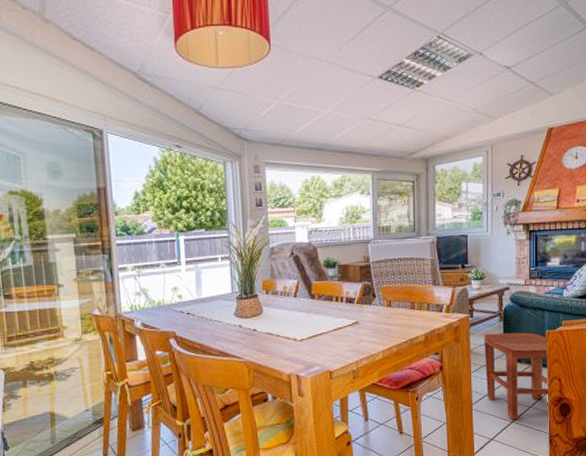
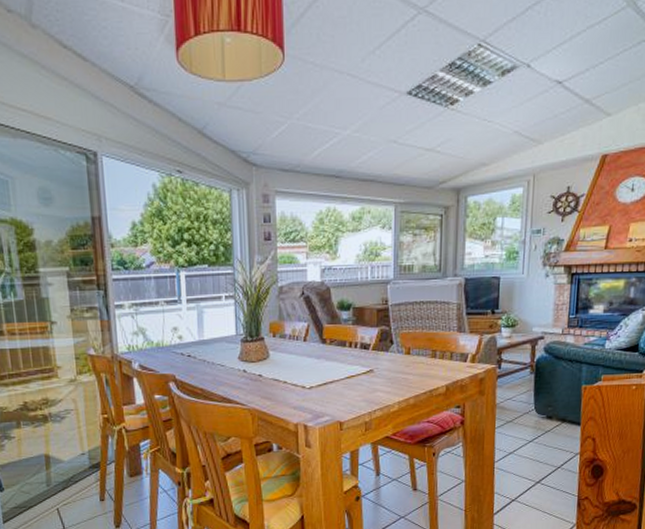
stool: present [484,332,550,420] -> none [511,386,584,480]

